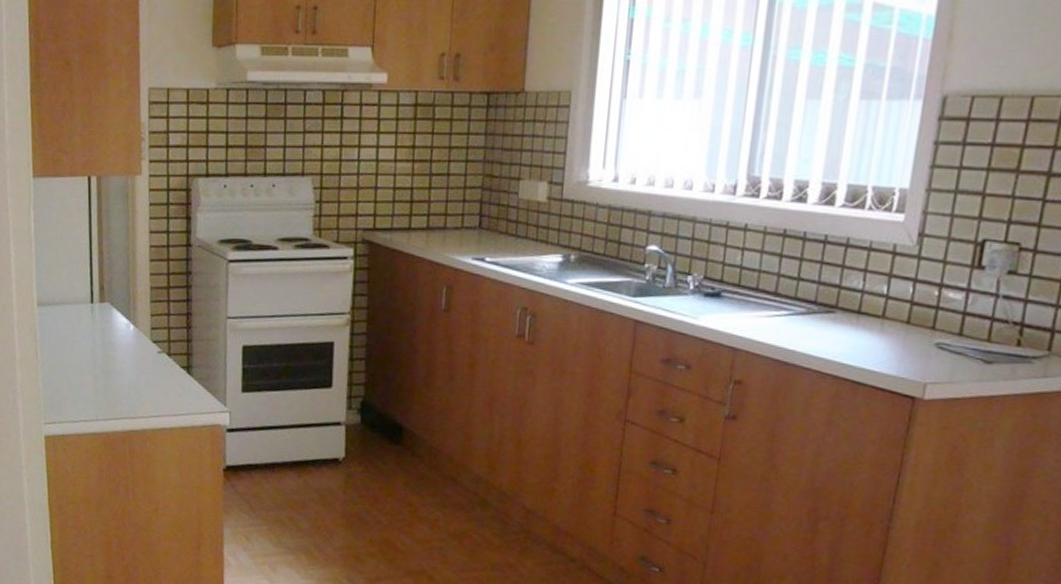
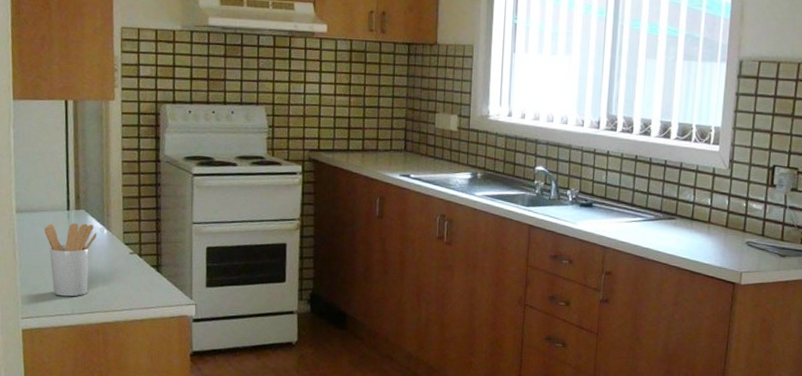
utensil holder: none [67,317,123,401] -> present [45,223,97,297]

